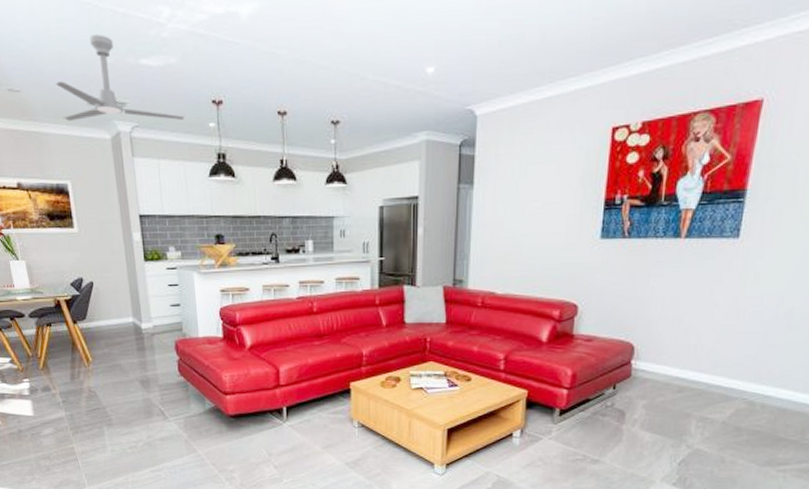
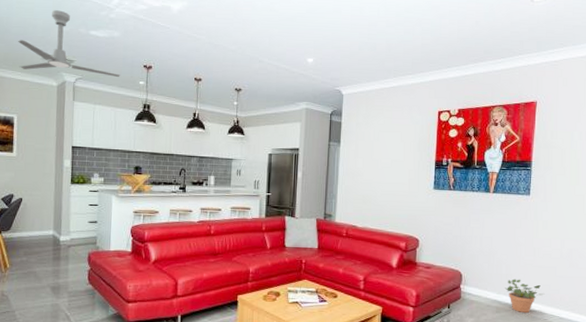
potted plant: none [691,349,747,391] -> present [504,279,545,313]

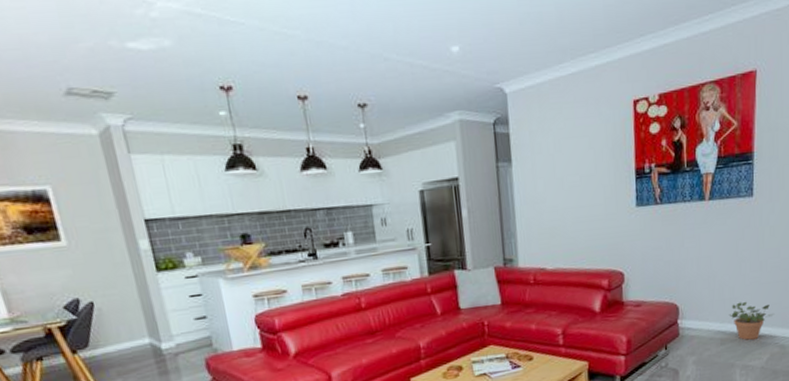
ceiling fan: present [18,10,121,77] -> none [19,14,189,116]

